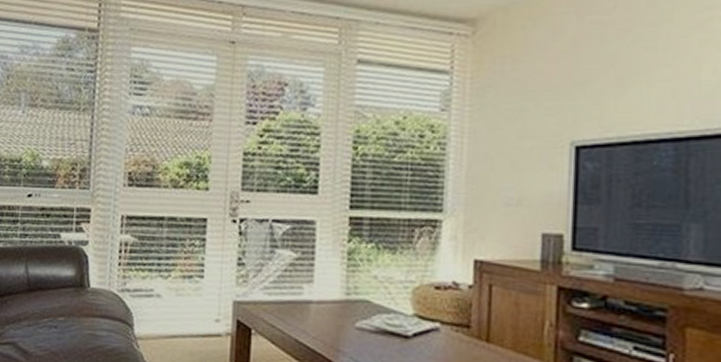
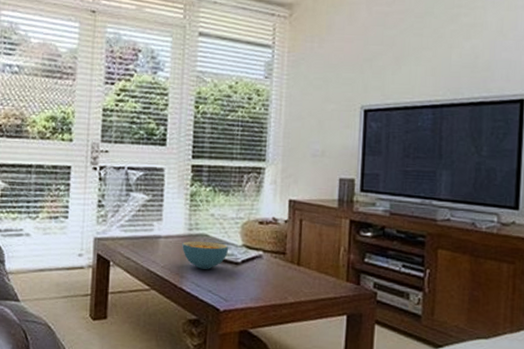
cereal bowl: none [338,307,397,343] -> present [182,240,229,269]

